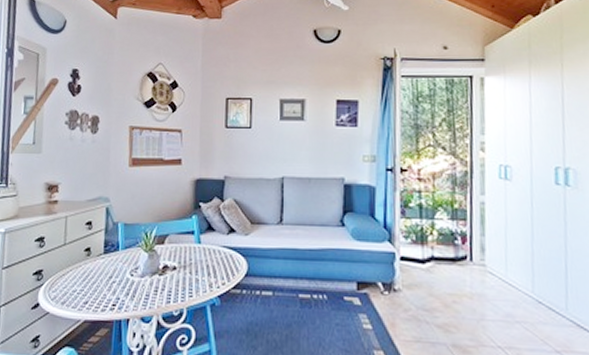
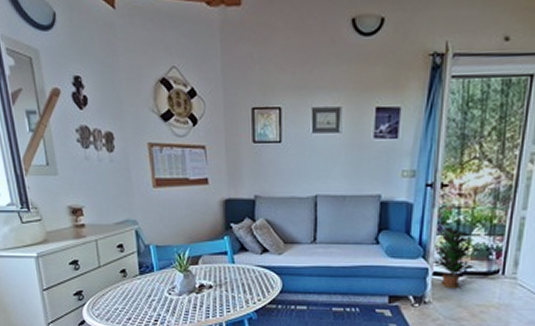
potted plant: none [398,211,440,276] -> present [432,227,473,289]

